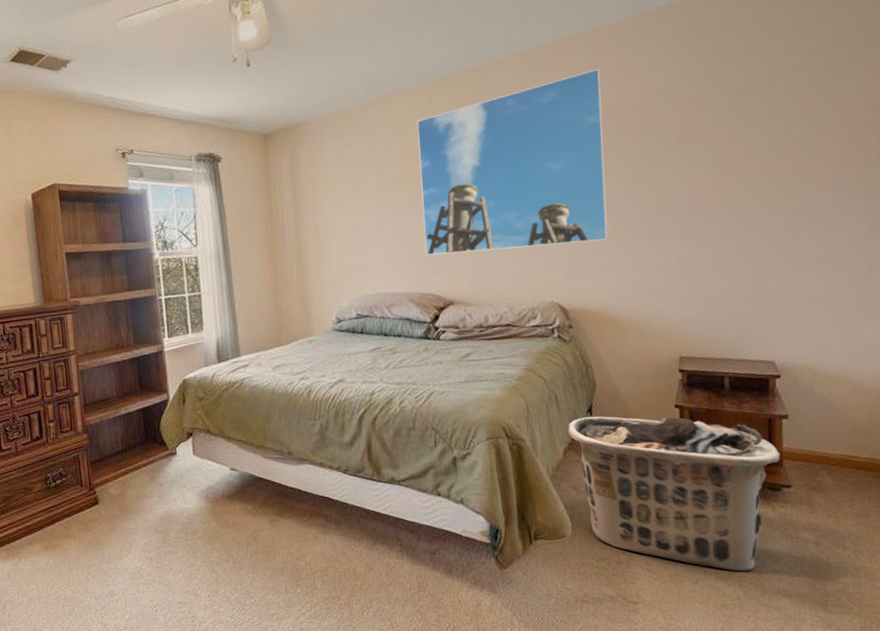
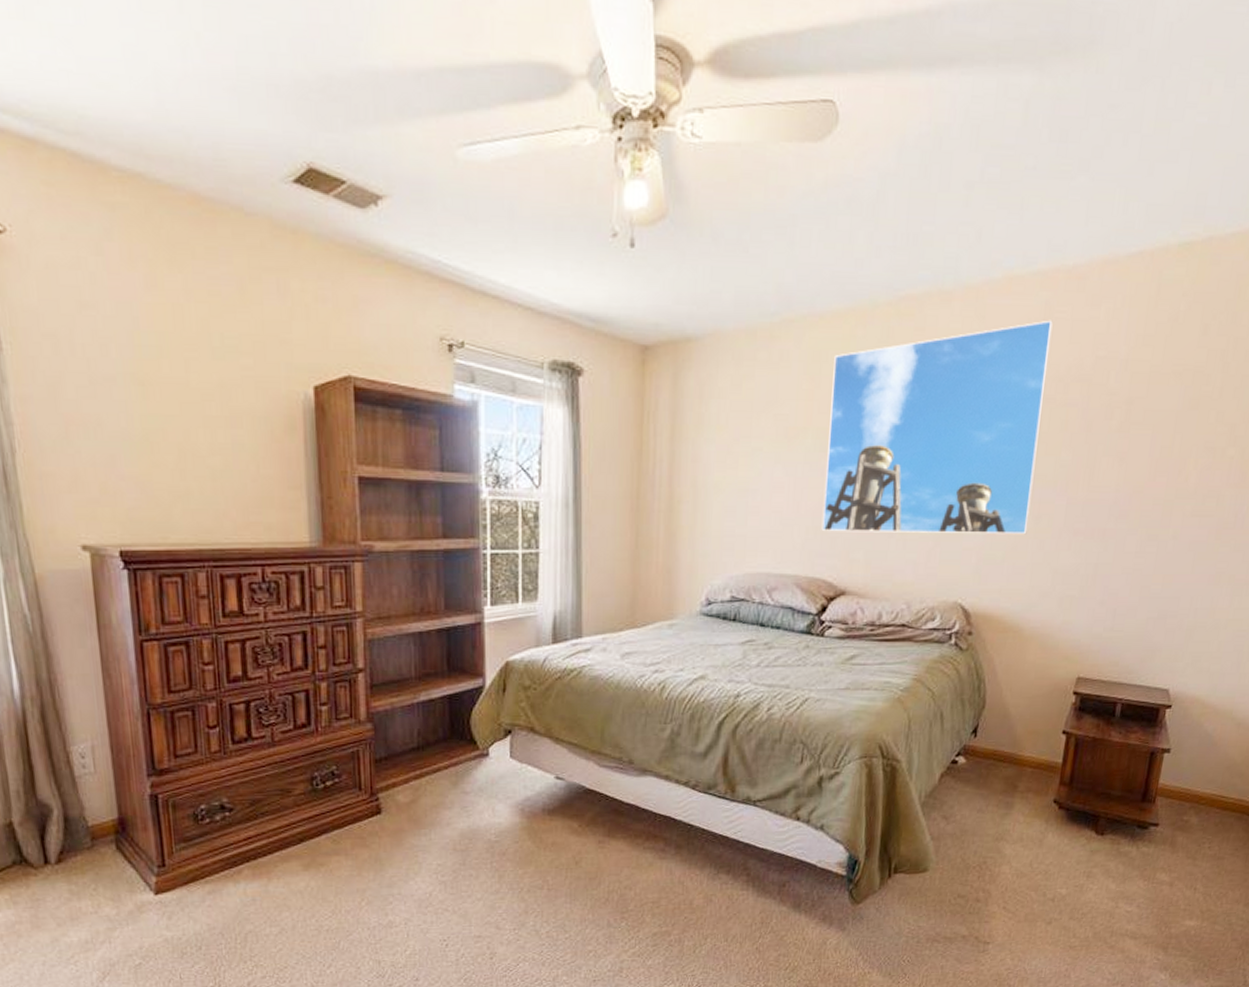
clothes hamper: present [568,416,780,572] -> none [948,738,1155,912]

